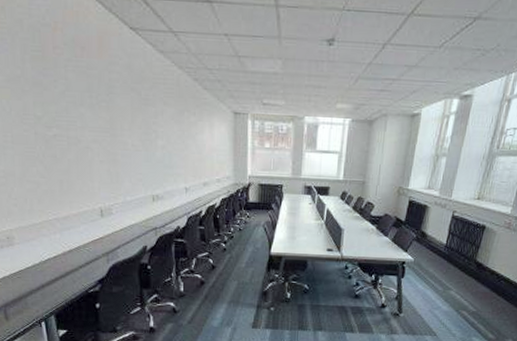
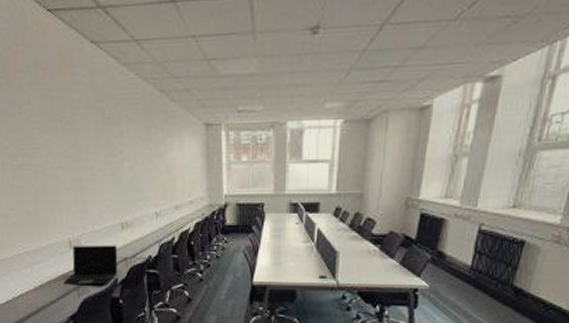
laptop: none [93,214,148,252] -> present [63,245,118,286]

